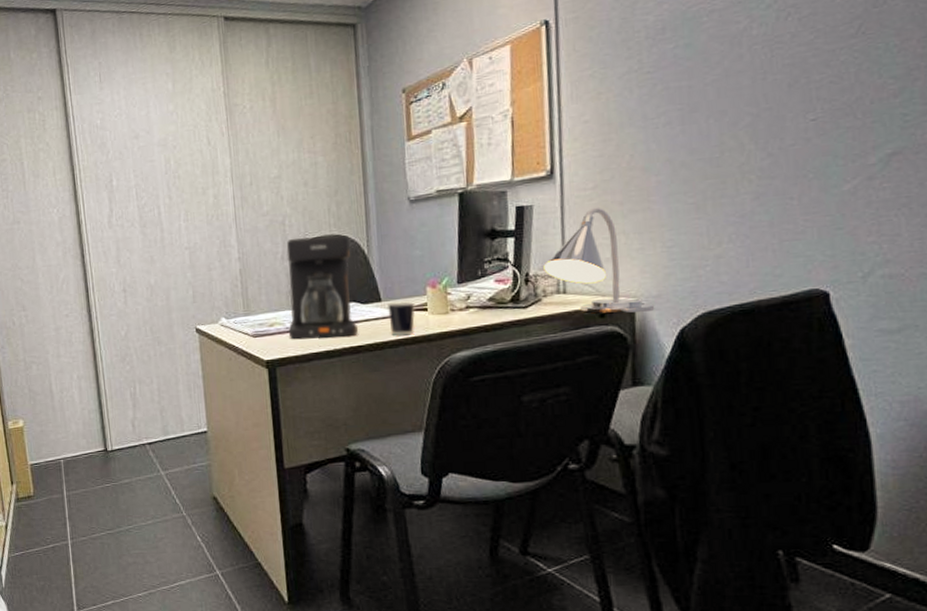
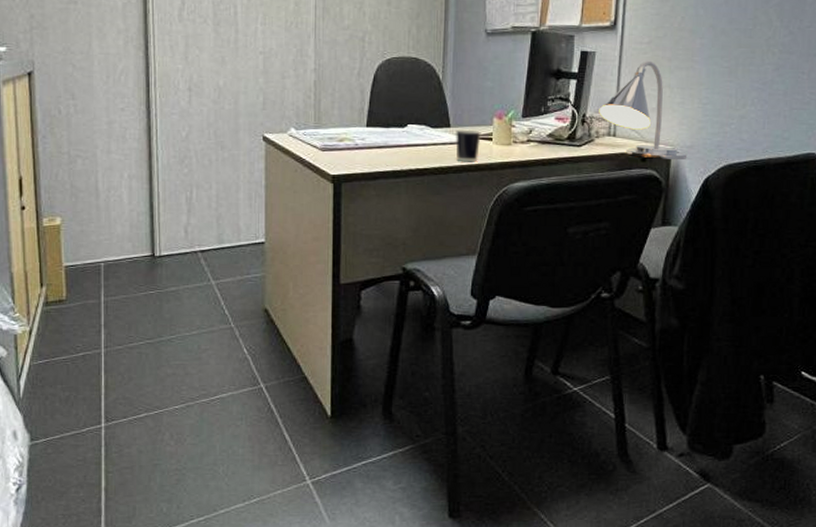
coffee maker: present [286,234,358,339] -> none [358,55,427,158]

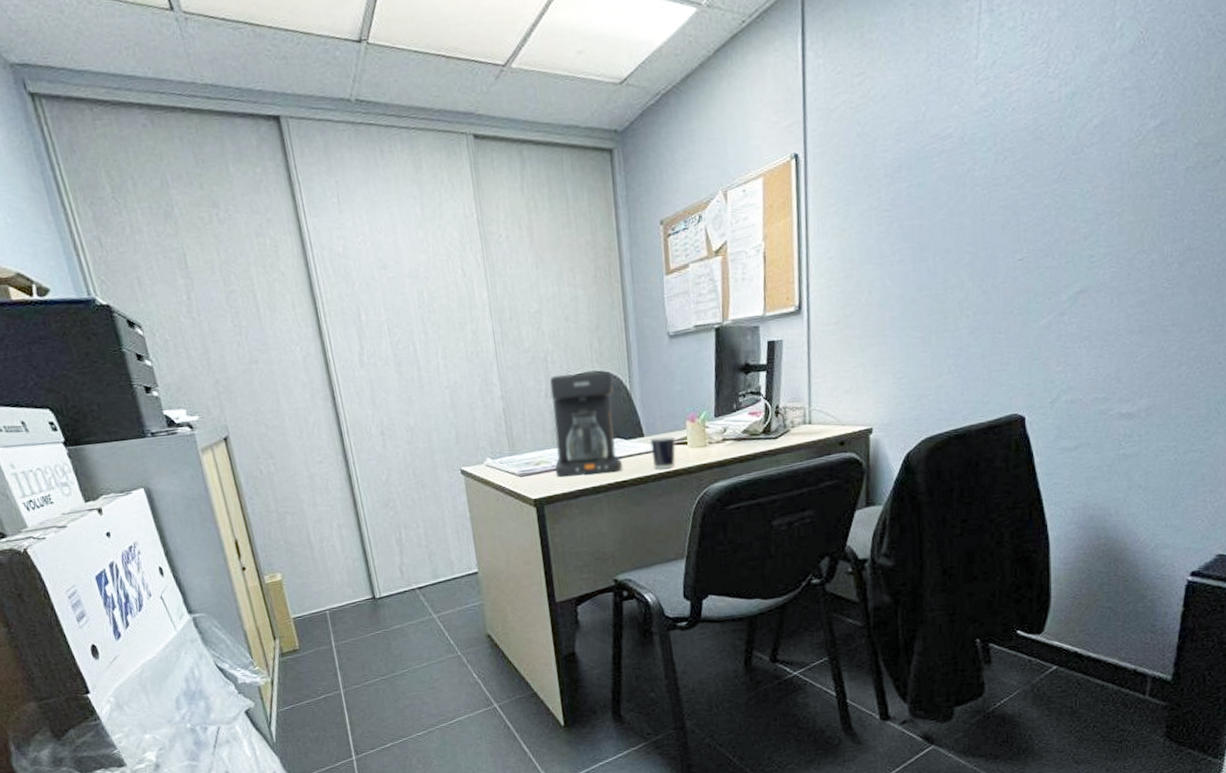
coffee maker: none [358,55,427,158] -> present [549,371,622,477]
table lamp: present [599,60,688,161] -> none [792,341,886,442]

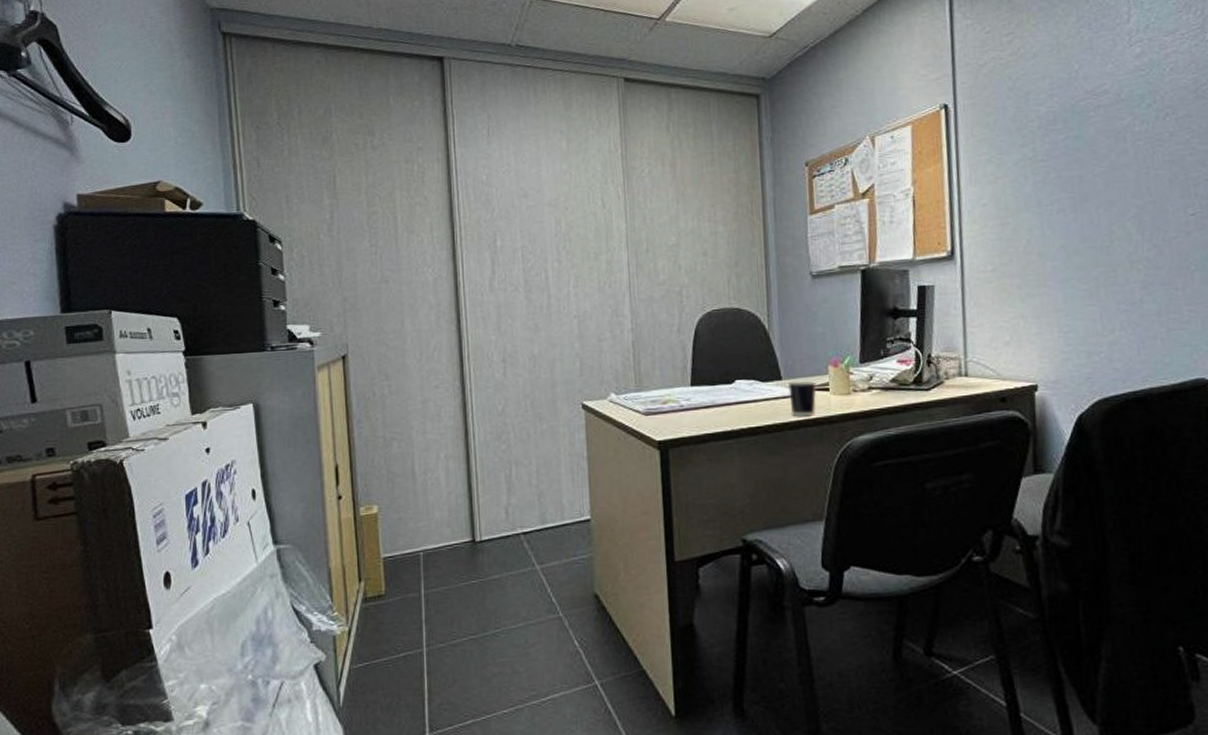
coffee maker: present [549,371,622,477] -> none [683,308,757,418]

